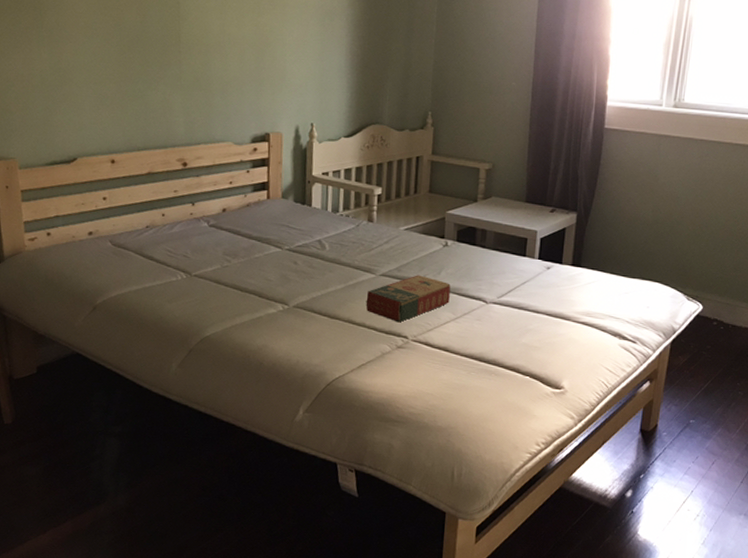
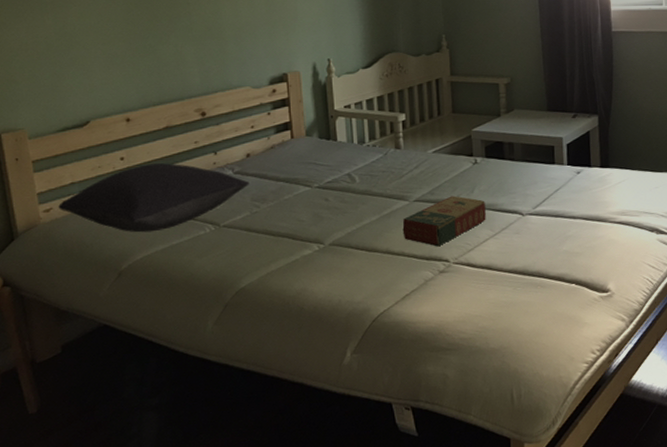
pillow: none [42,207,223,273] -> present [58,163,250,233]

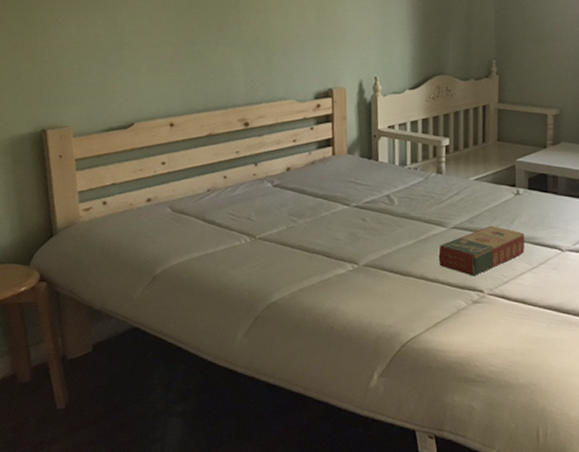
pillow: present [58,163,250,233] -> none [98,170,288,239]

